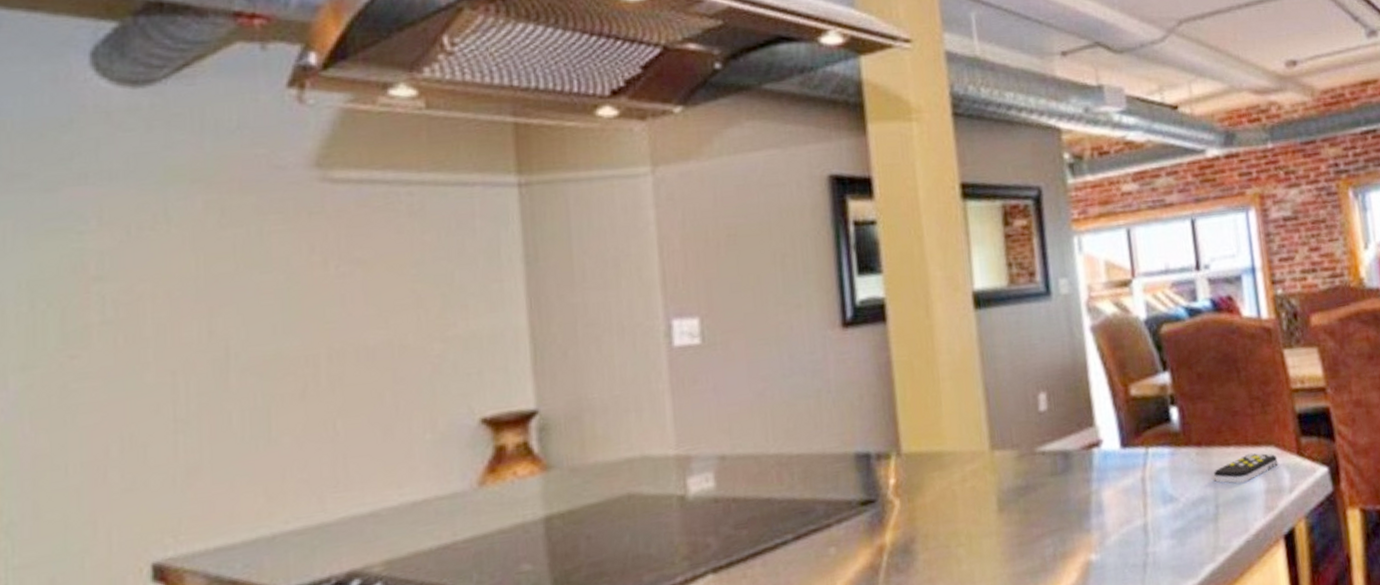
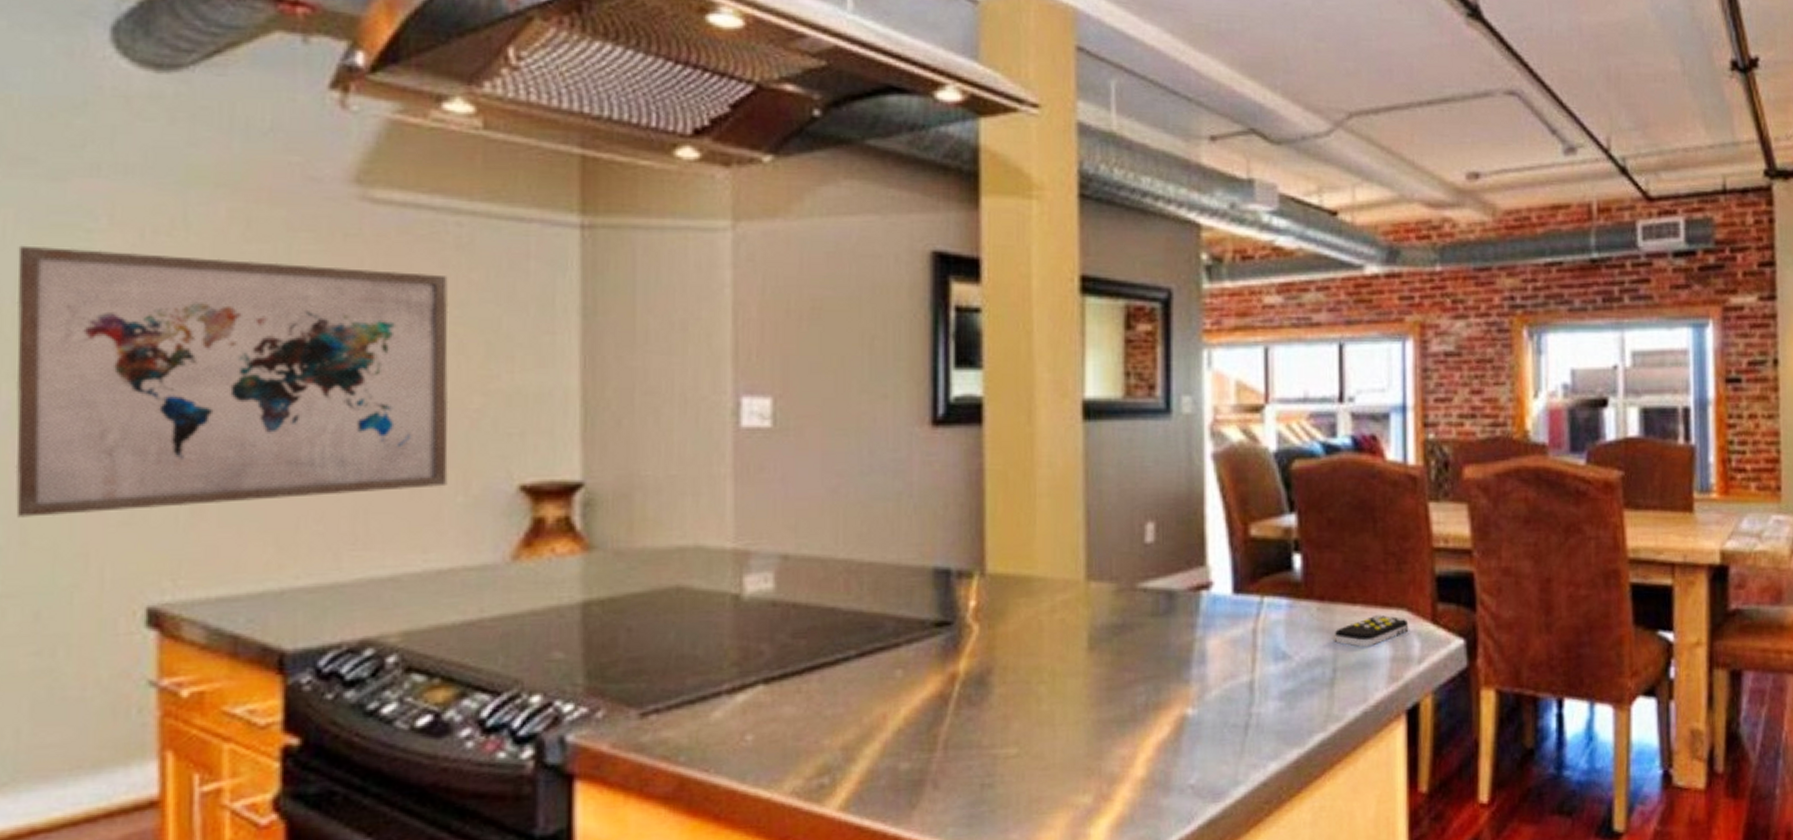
wall art: none [17,240,416,495] -> present [15,245,449,517]

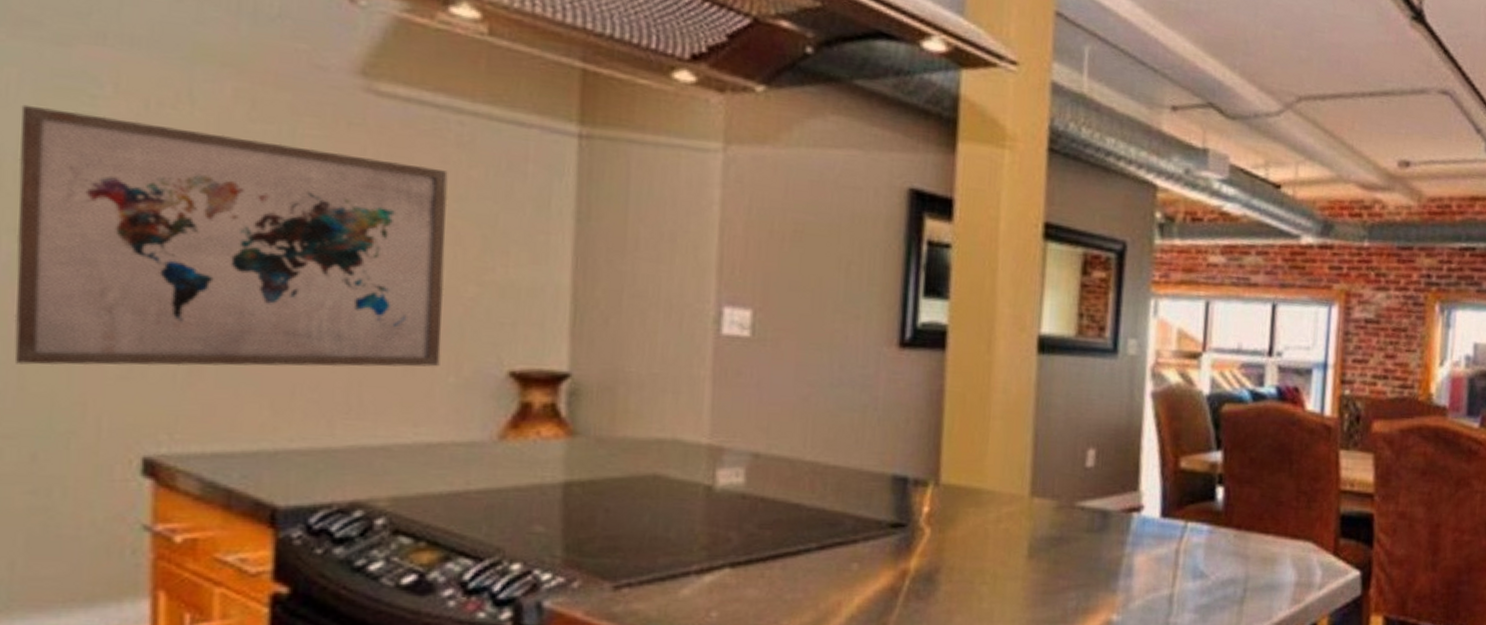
remote control: present [1334,614,1409,647] -> none [1247,544,1314,572]

